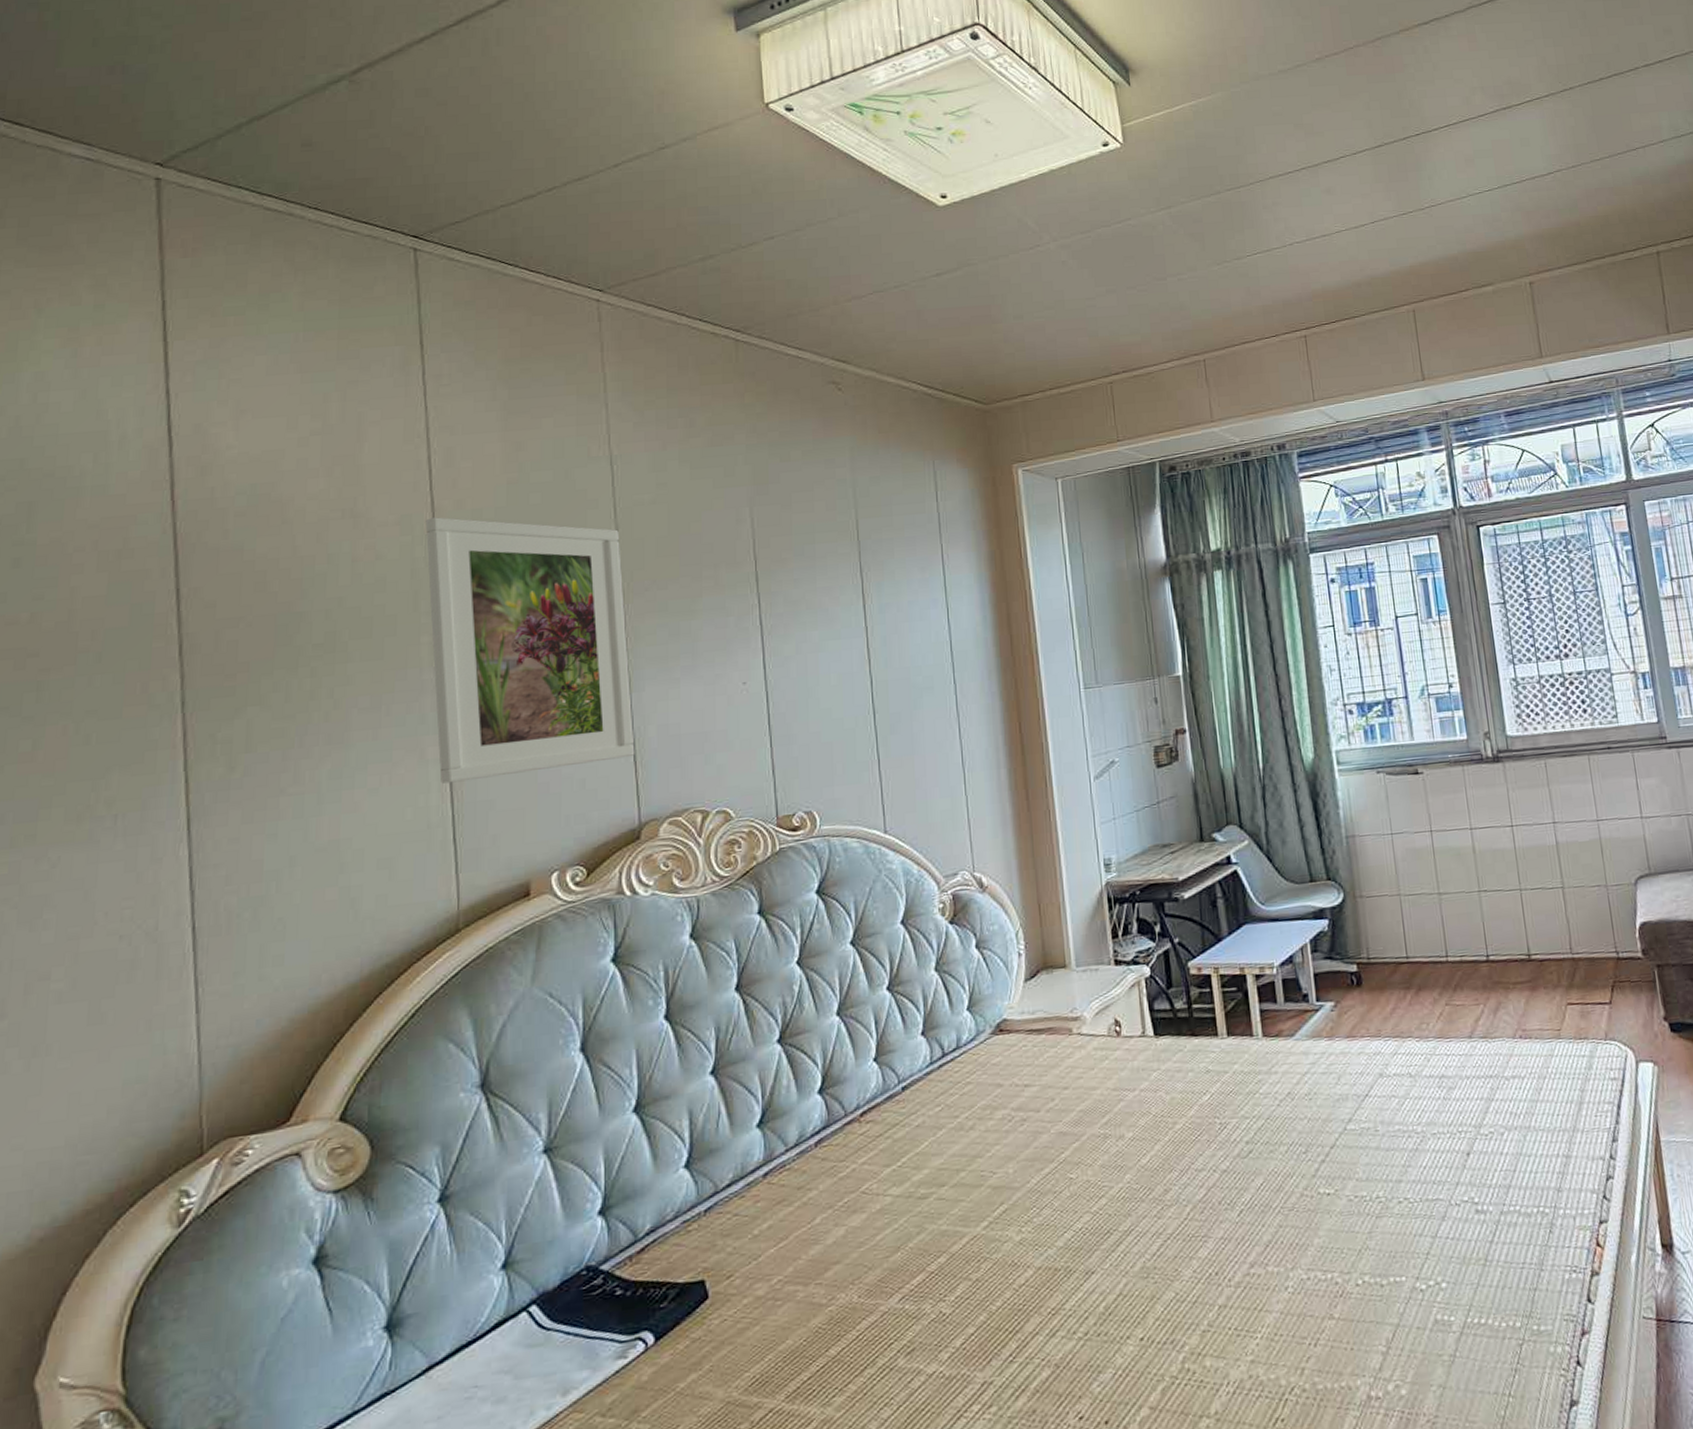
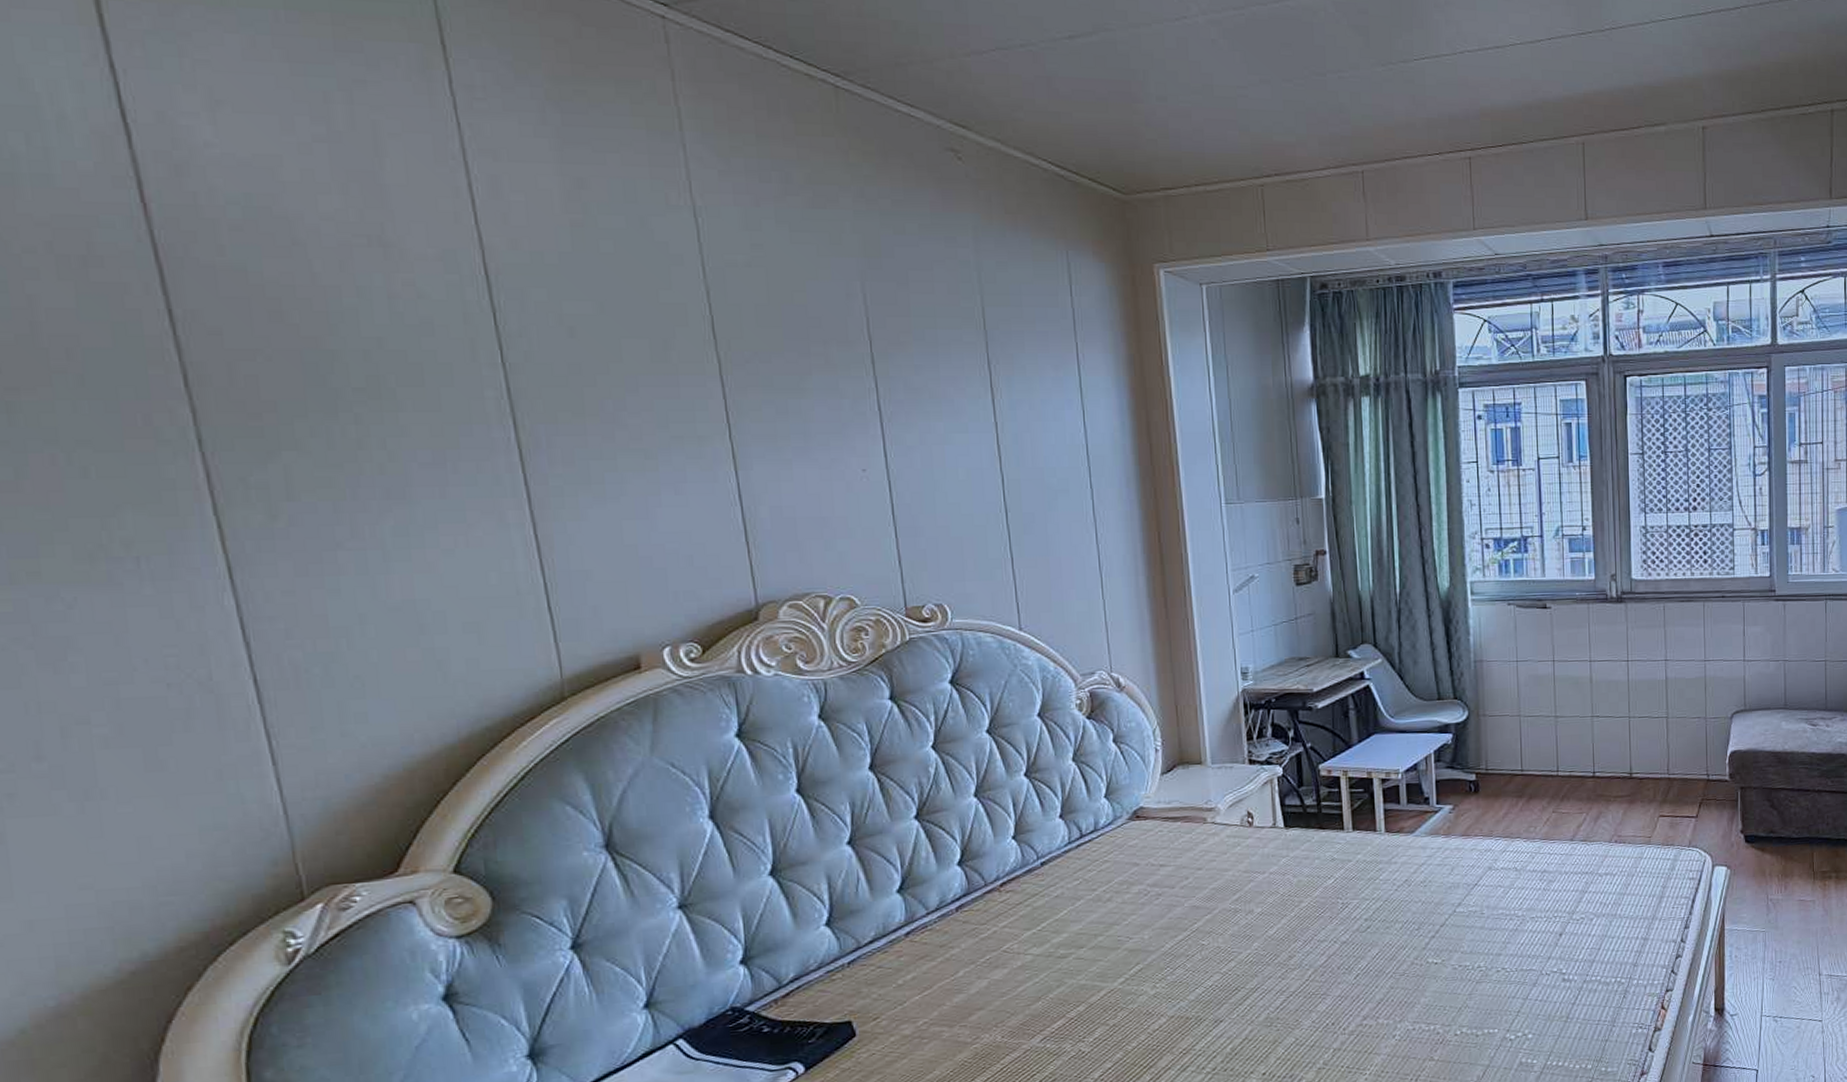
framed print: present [425,517,635,784] -> none [474,256,747,550]

